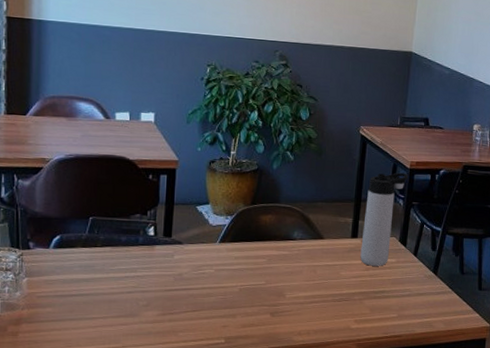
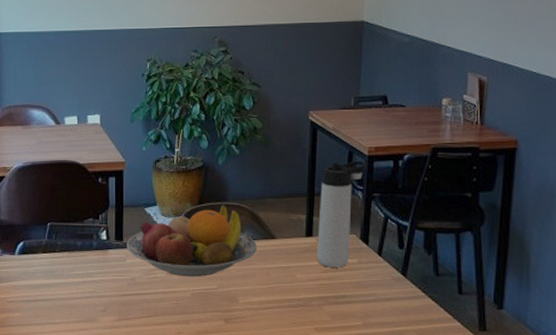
fruit bowl: none [175,206,306,274] -> present [126,204,257,277]

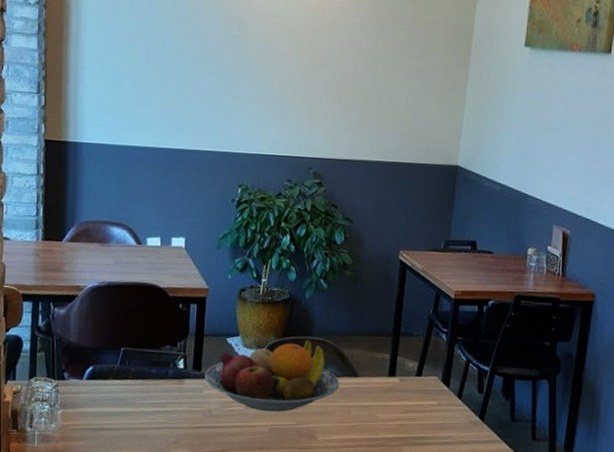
thermos bottle: present [317,161,367,268] -> none [398,303,453,409]

